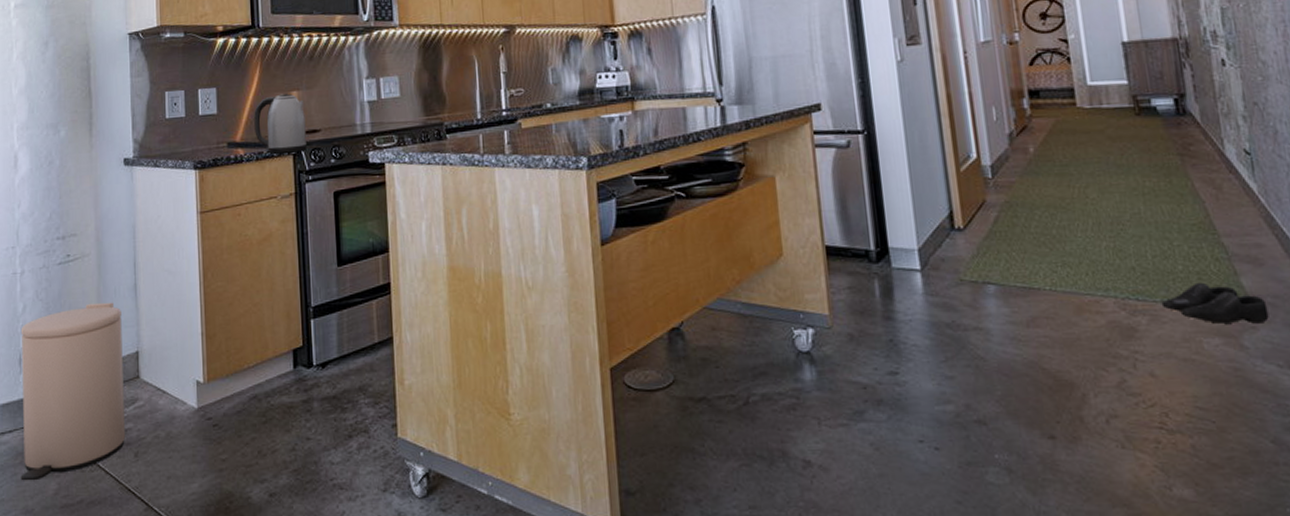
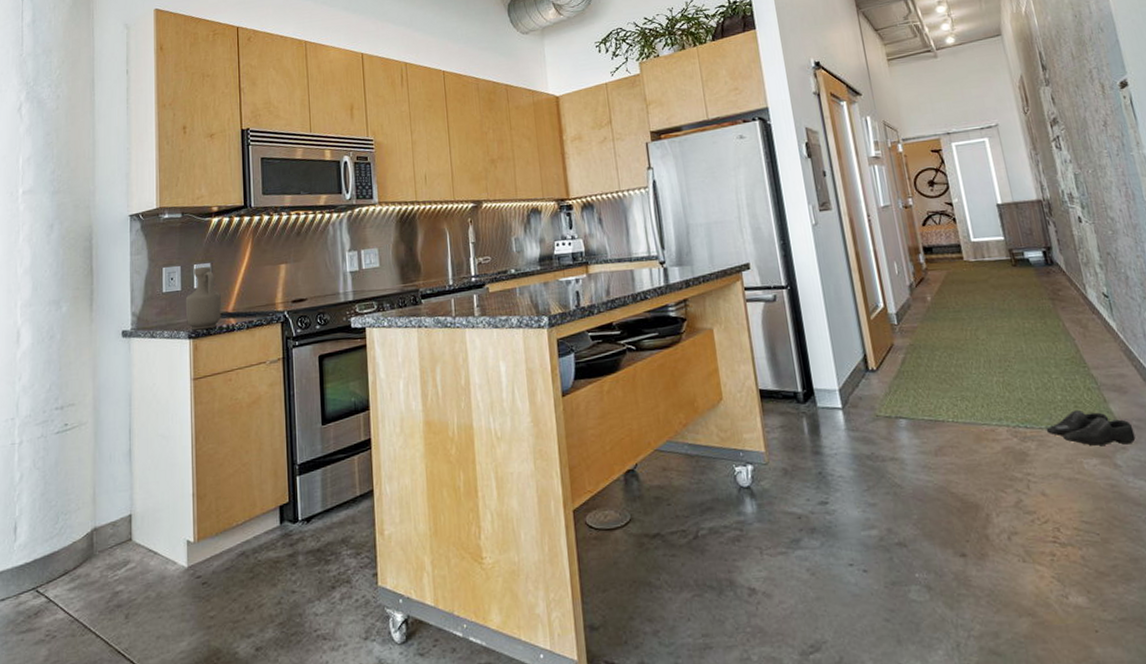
pedal bin: present [20,302,125,481] -> none [11,467,116,649]
ceramic jug: none [190,91,229,162] -> present [185,266,221,332]
kettle: present [254,93,307,154] -> none [245,266,294,322]

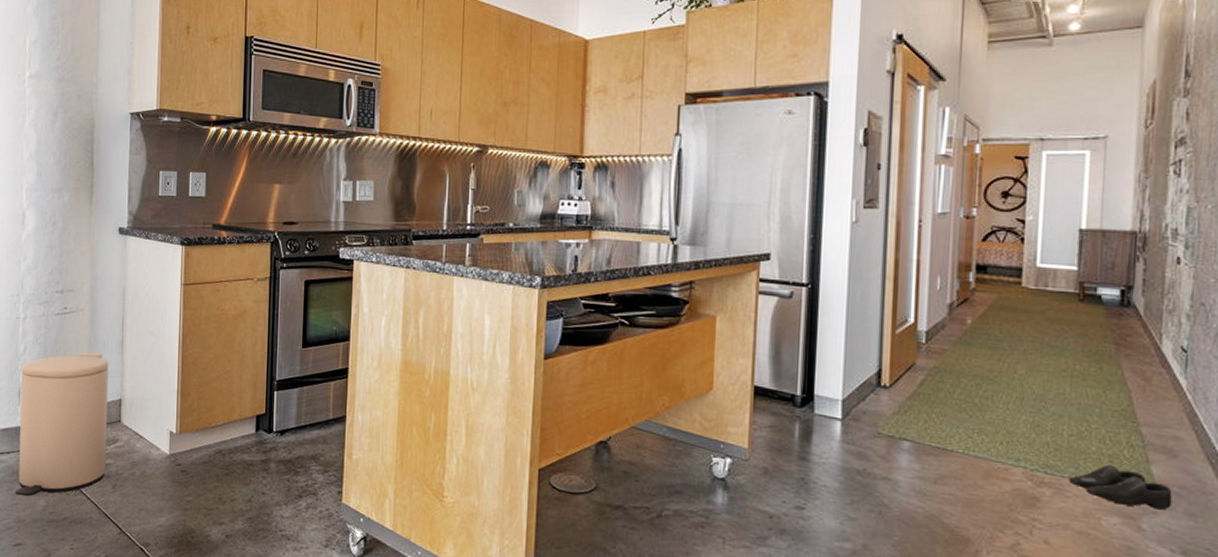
pedal bin: none [11,467,116,649] -> present [15,352,109,497]
ceramic jug: present [185,266,221,332] -> none [179,175,214,240]

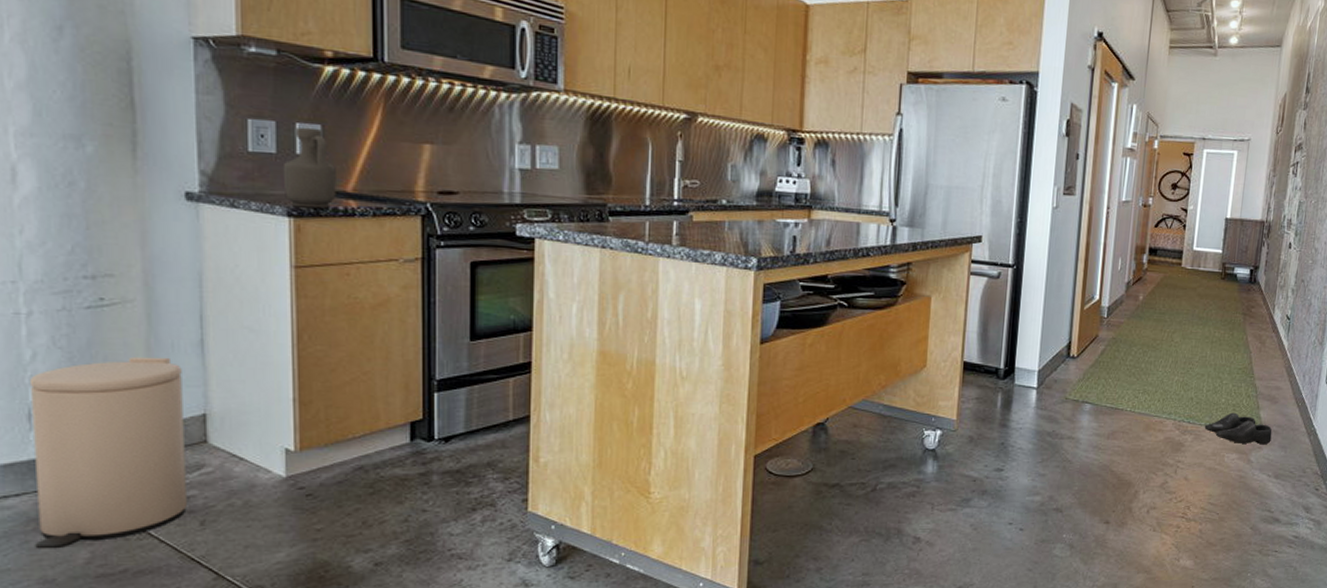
ceramic jug: none [179,175,214,240] -> present [282,127,336,210]

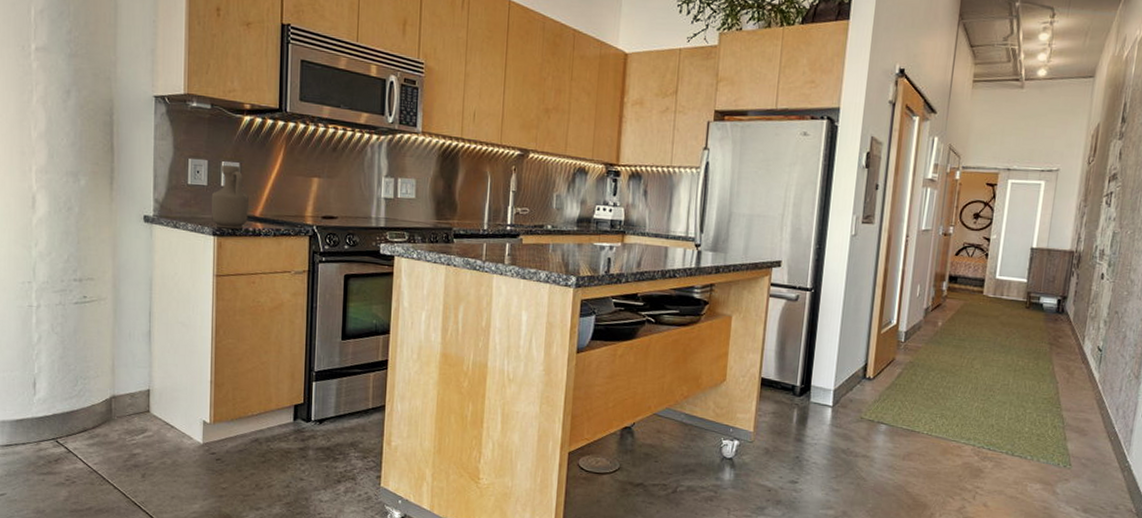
pedal bin: present [29,356,187,549] -> none [33,342,135,488]
shoe: present [1204,412,1272,445] -> none [1005,442,1081,478]

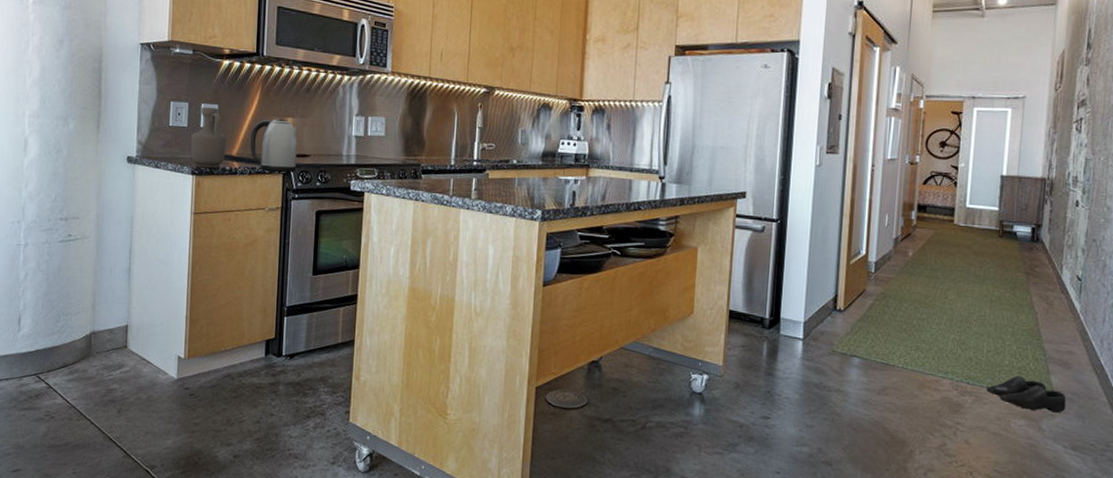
kettle: none [274,178,324,235] -> present [250,118,298,172]
shoe: none [1005,442,1081,478] -> present [986,375,1067,413]

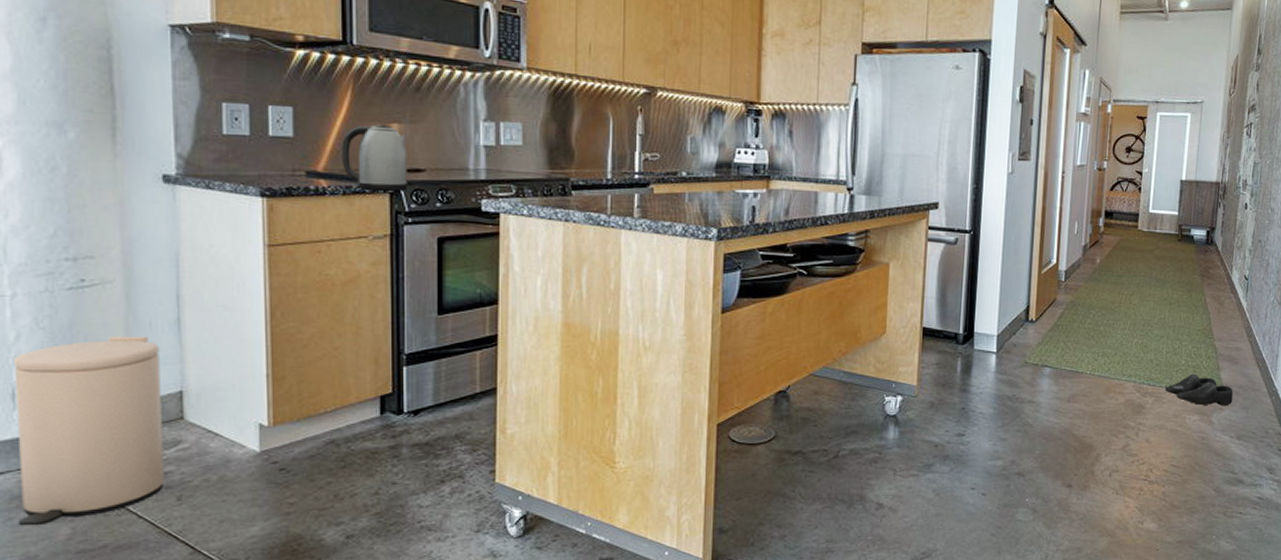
pedal bin: none [14,279,115,423] -> present [13,335,164,526]
ceramic jug: present [190,107,226,170] -> none [256,109,308,190]

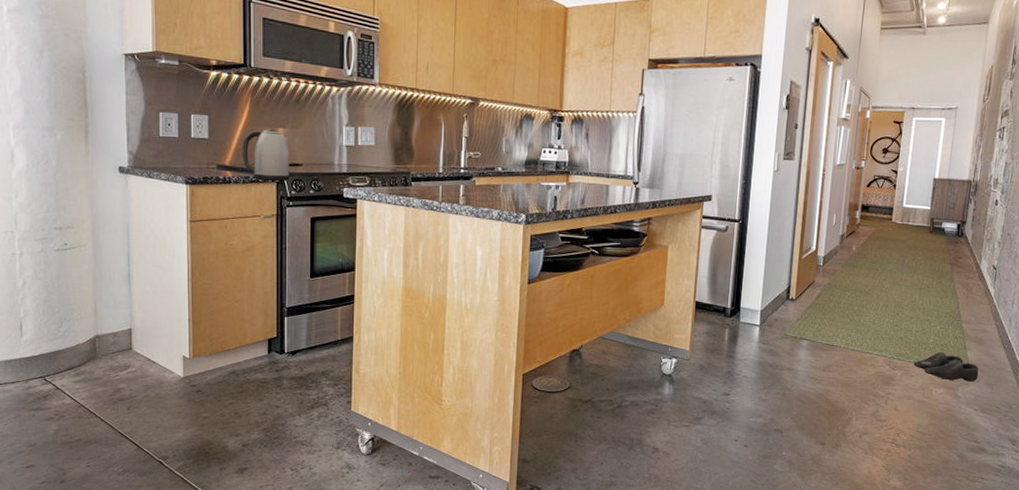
pedal bin: present [13,335,164,526] -> none [21,286,119,422]

